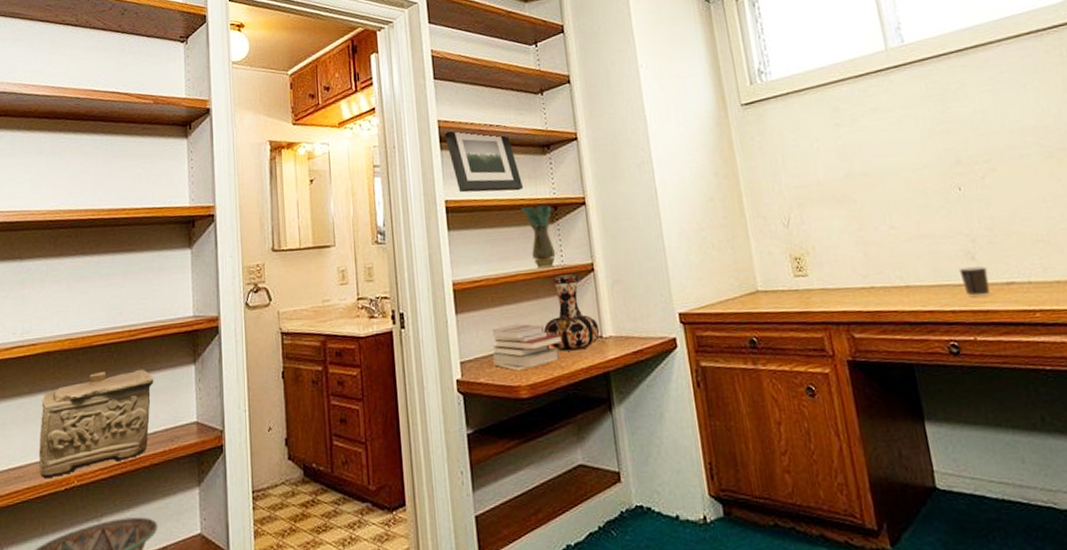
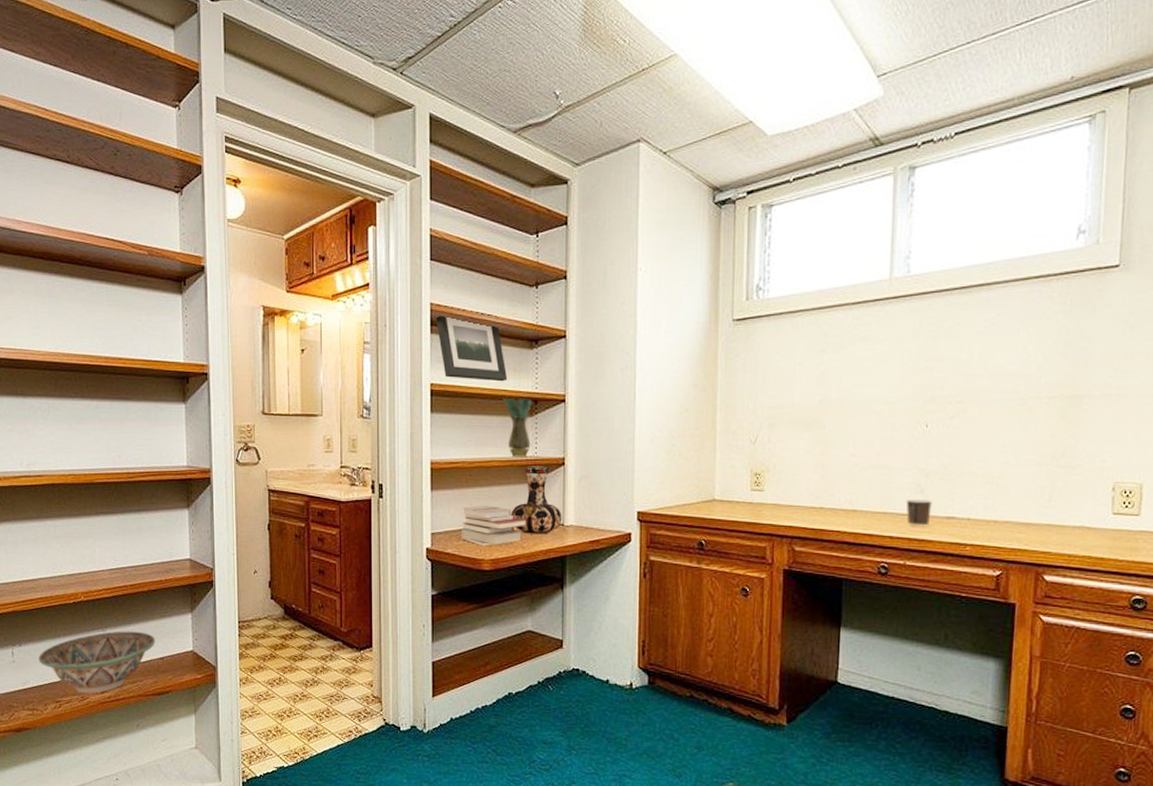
decorative box: present [38,369,154,479] -> none [48,506,151,592]

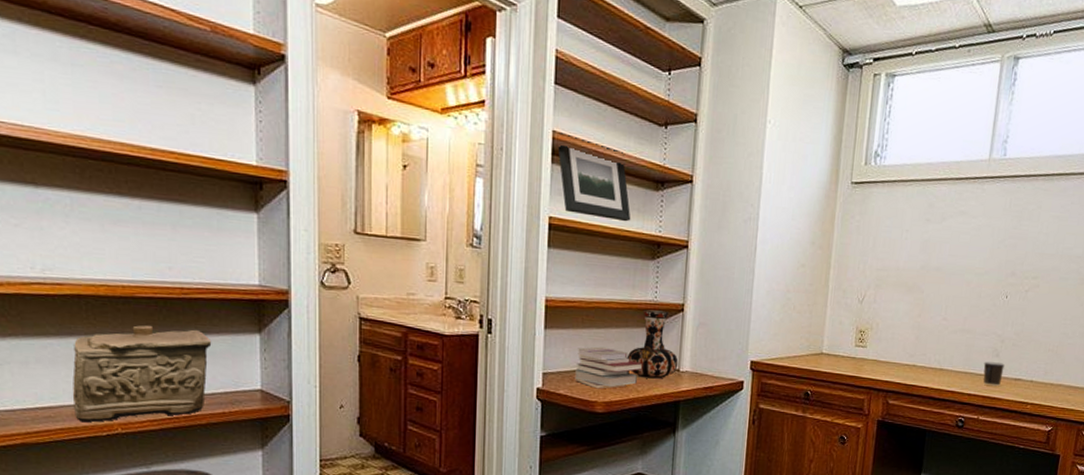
decorative box: none [48,506,151,592] -> present [72,325,212,423]
vase: present [502,396,533,458] -> none [624,237,655,301]

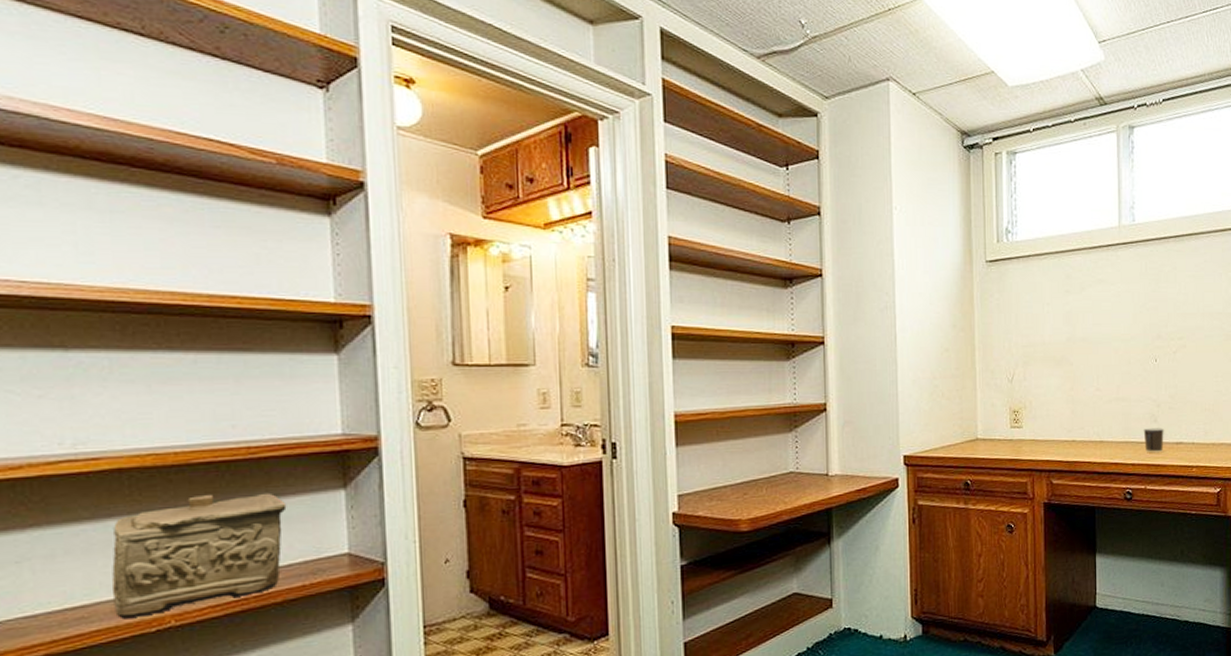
picture frame: present [557,133,631,222] -> none [675,238,761,324]
books: present [574,346,644,389] -> none [712,459,790,506]
decorative vase: present [627,308,679,379] -> none [769,412,826,488]

